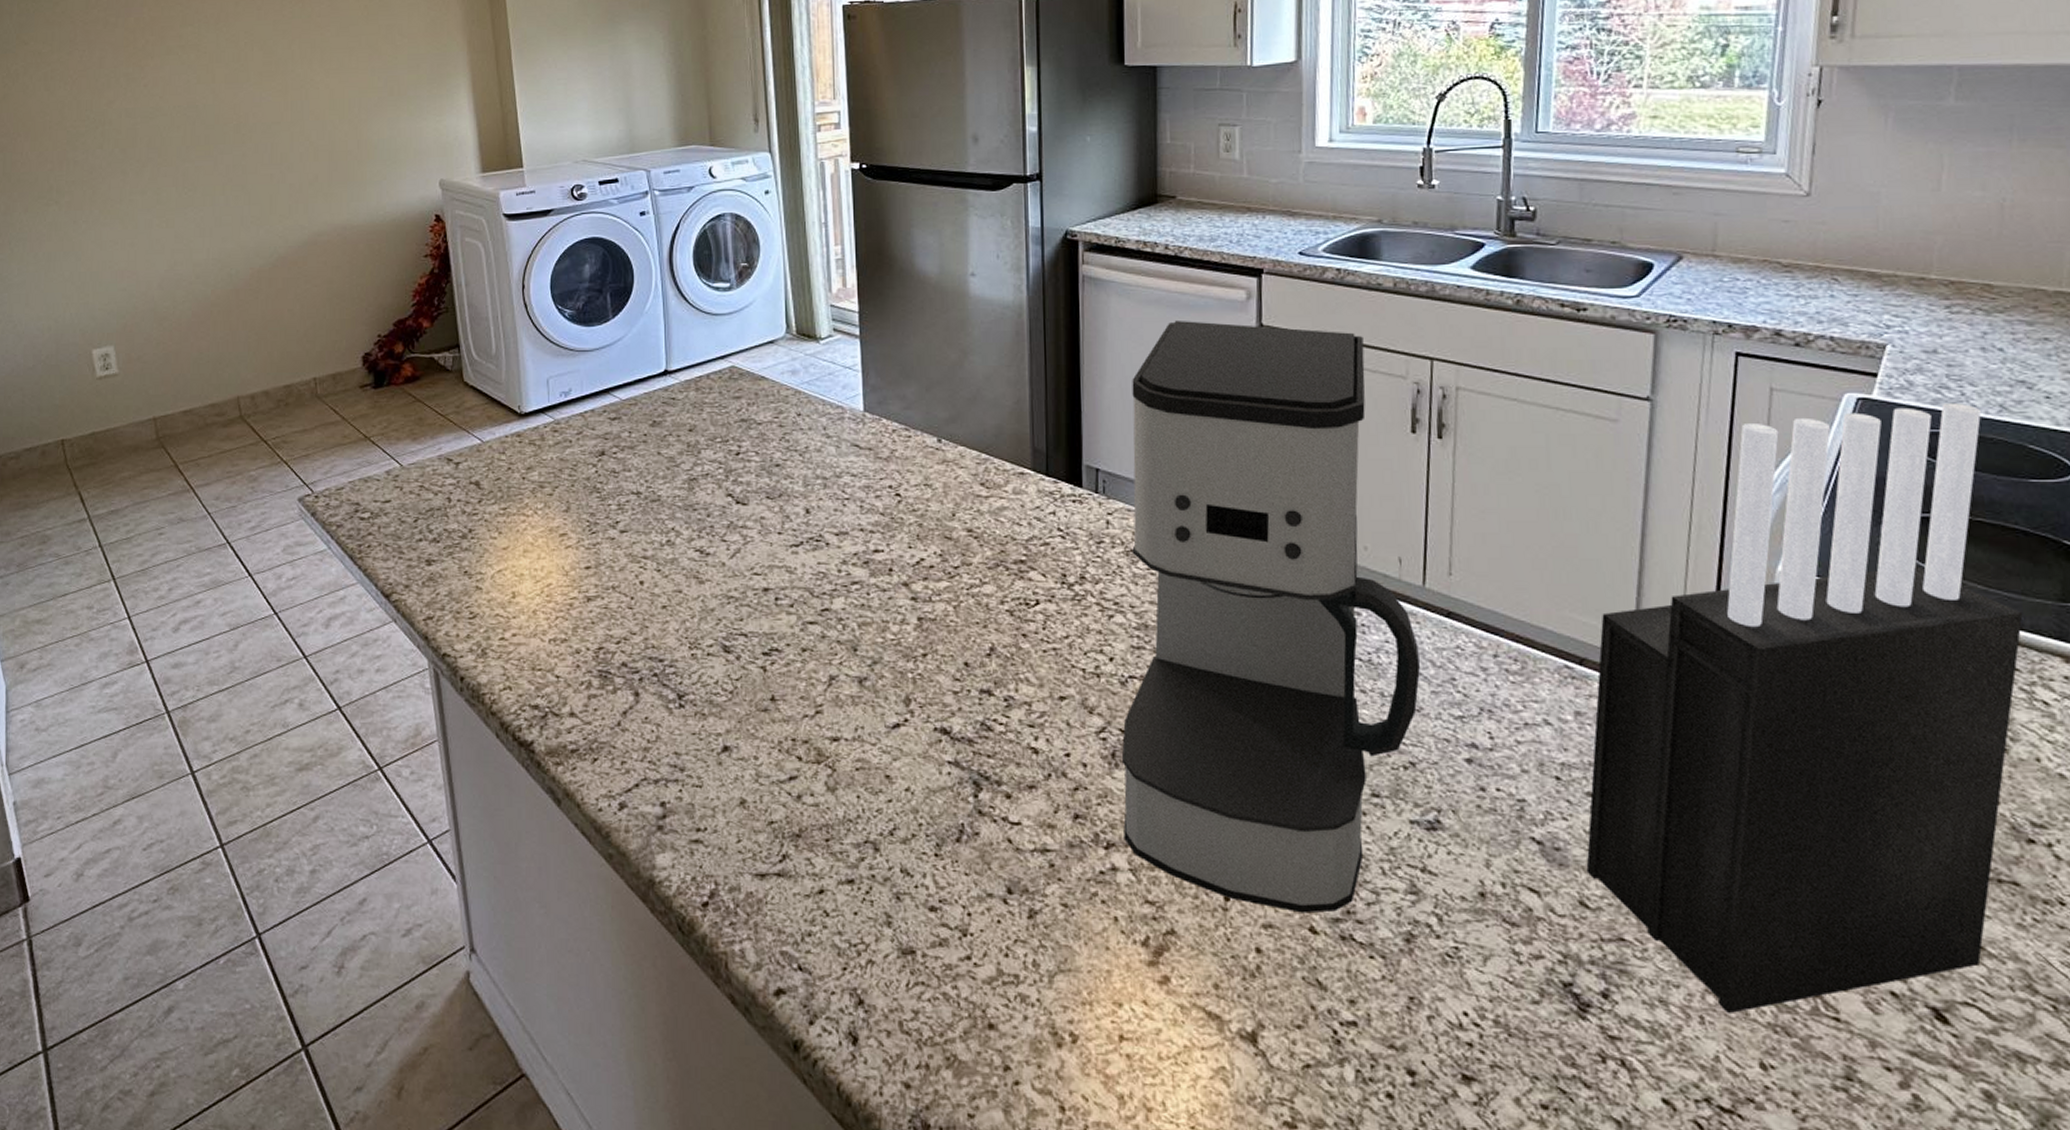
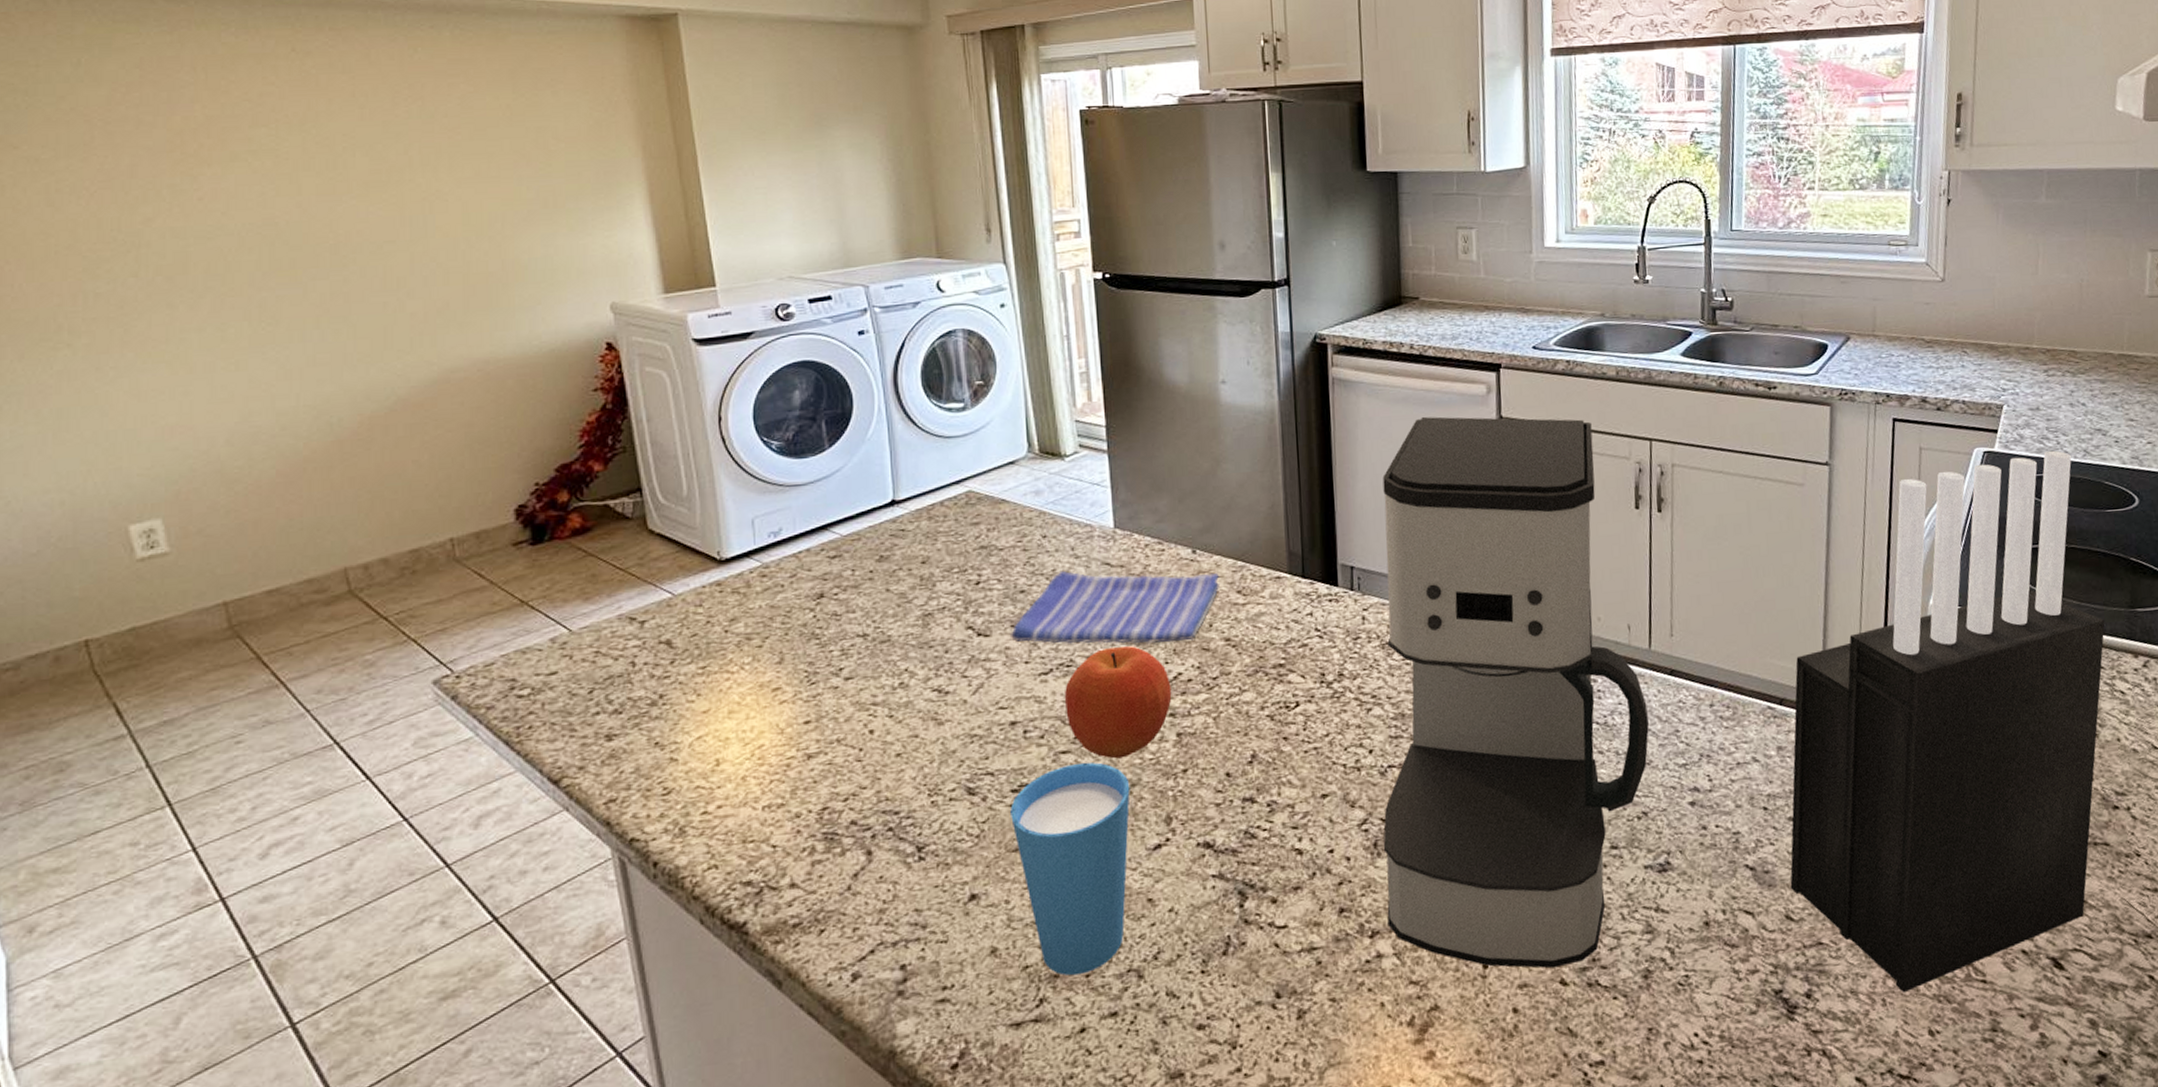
cup: none [760,635,872,838] -> present [1009,762,1130,976]
dish towel: none [766,448,965,528] -> present [1011,570,1221,644]
fruit: none [814,527,914,635] -> present [1065,646,1172,759]

